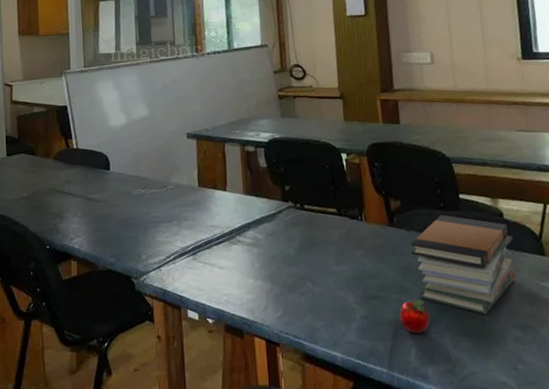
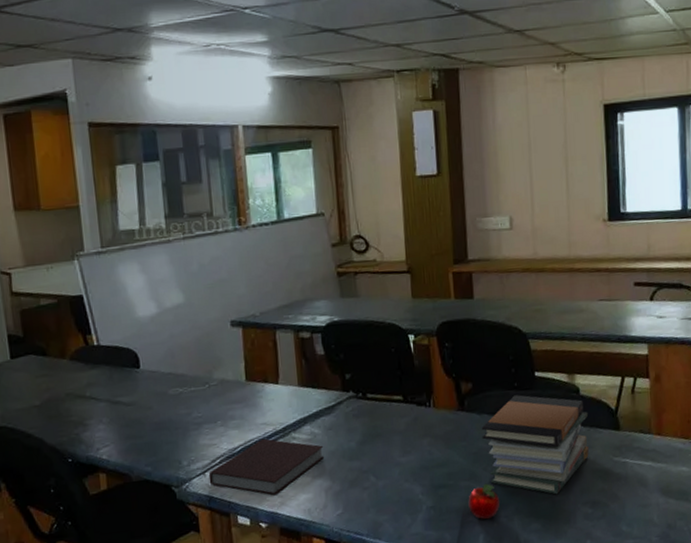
notebook: none [163,239,266,294] -> present [208,438,325,496]

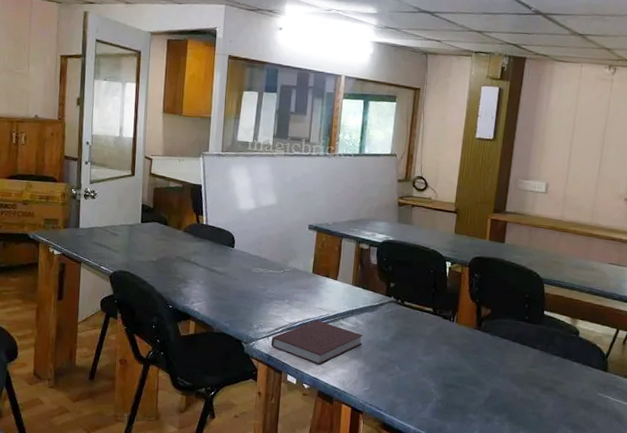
apple: present [468,483,501,520] -> none [470,391,497,420]
book stack: present [481,395,589,495] -> none [491,326,583,413]

